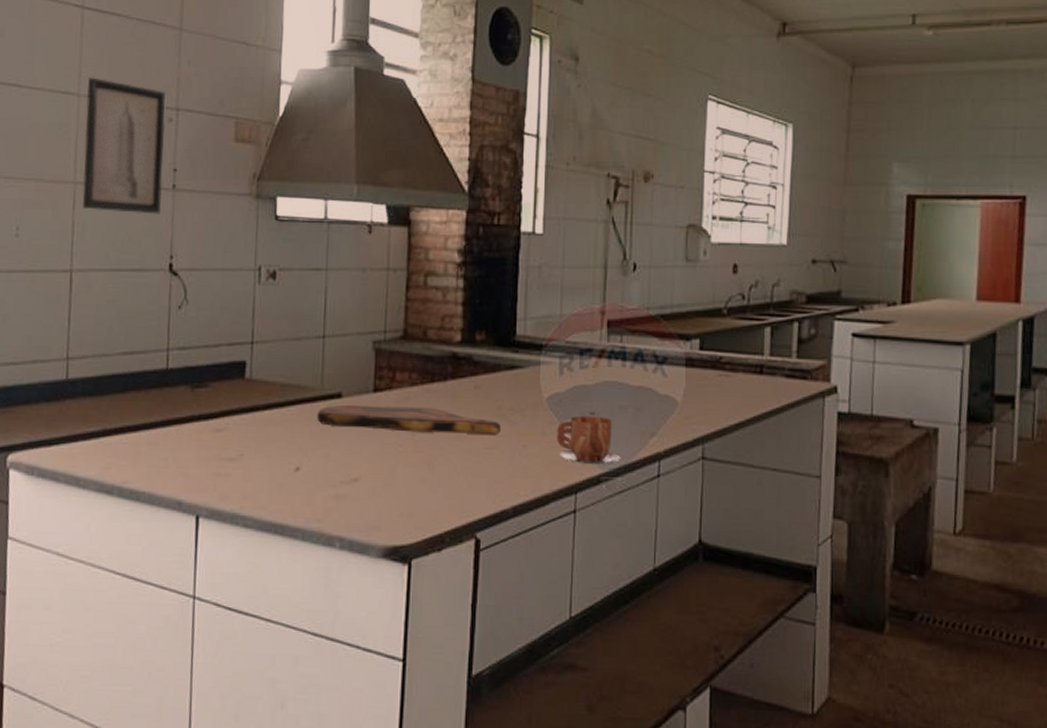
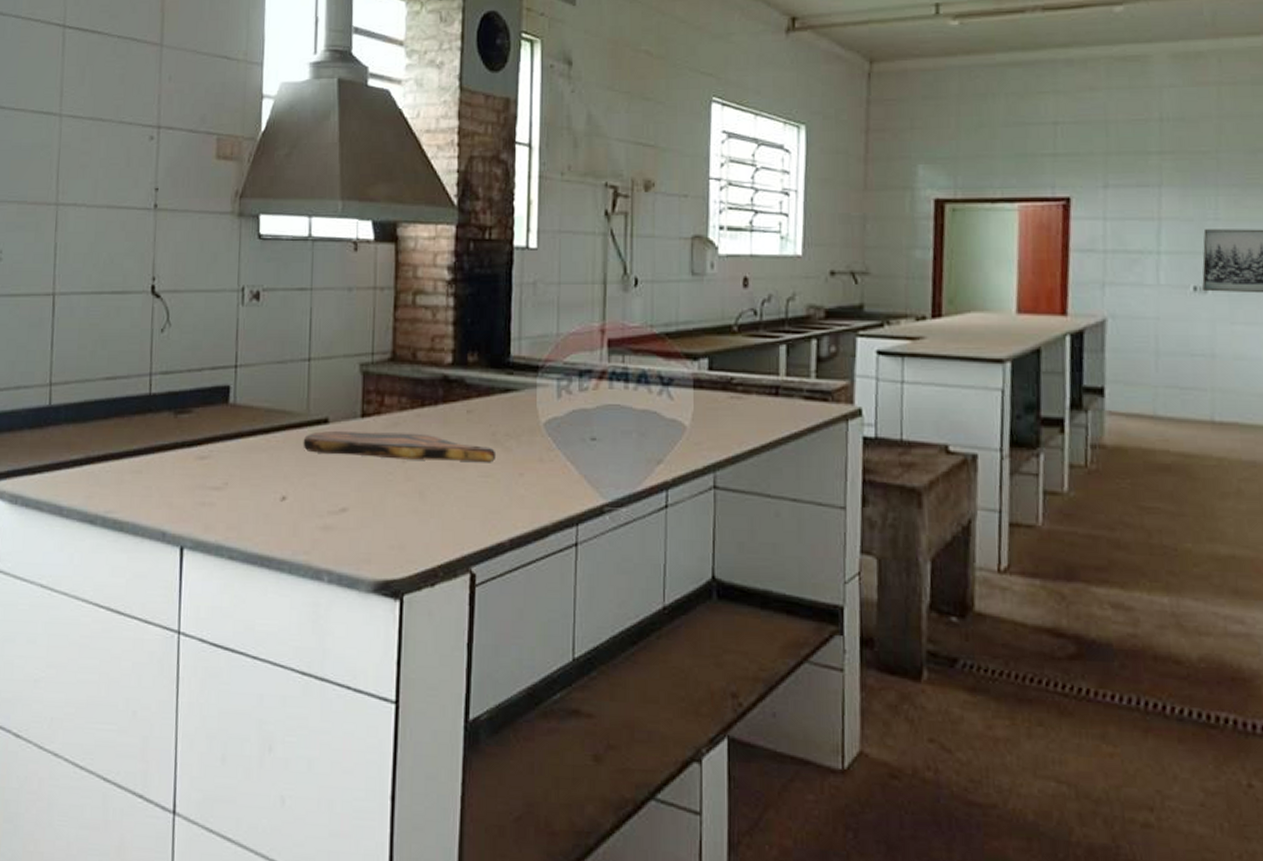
wall art: present [82,77,167,214] -> none [64,97,148,235]
mug: present [557,415,621,464] -> none [556,441,625,494]

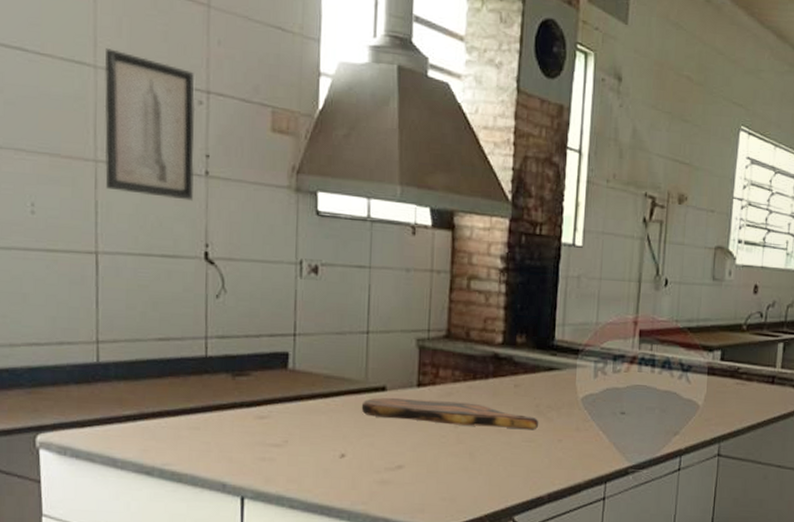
wall art: none [64,97,148,235] -> present [104,48,196,201]

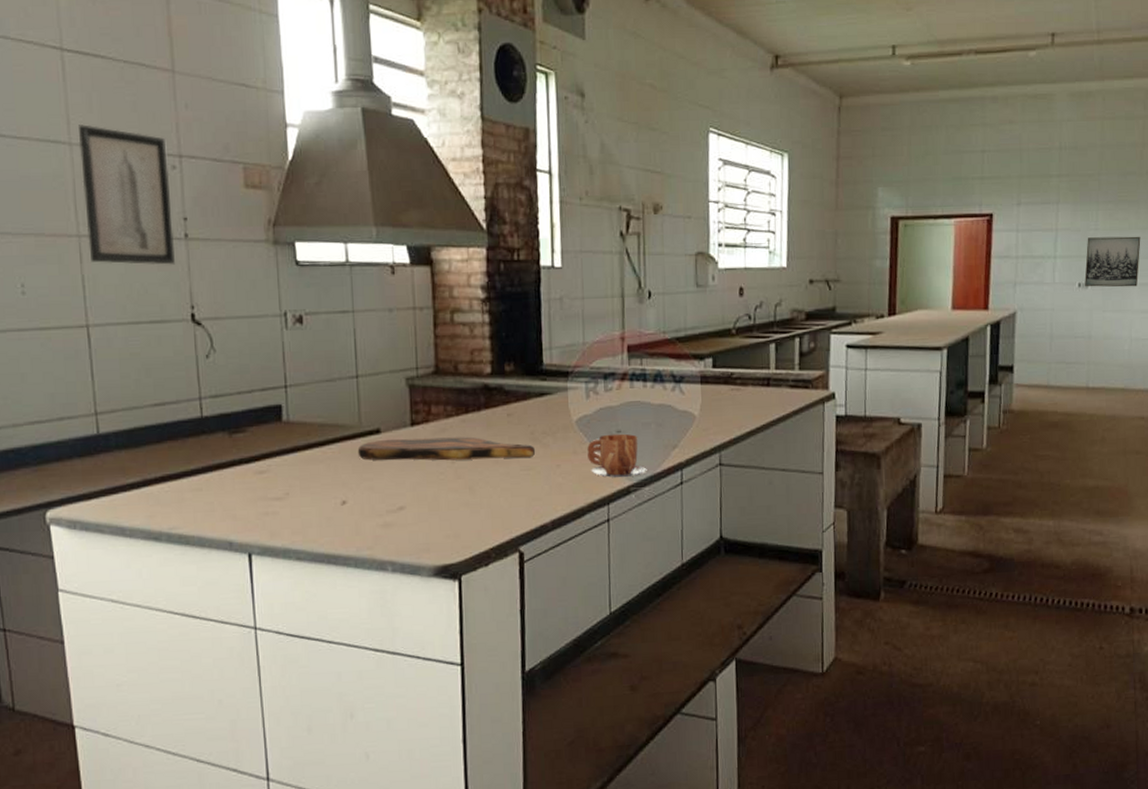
mug: none [590,414,647,458] -> present [587,433,647,477]

